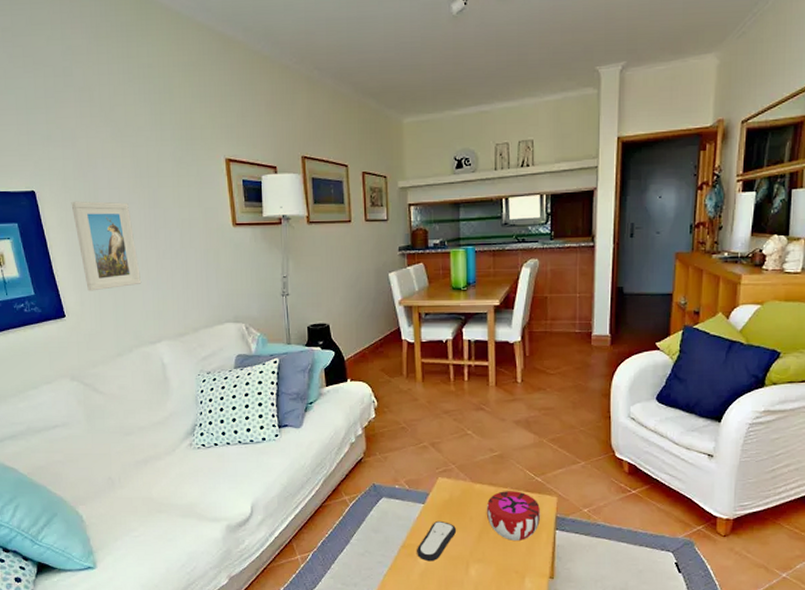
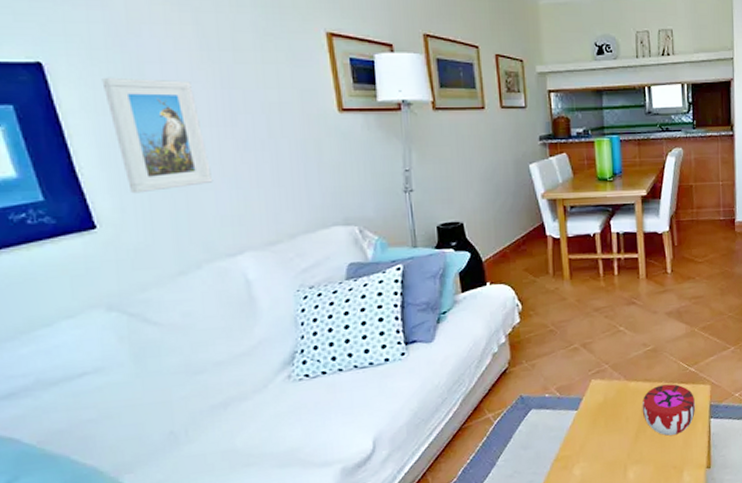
remote control: present [417,520,457,562] -> none [571,426,613,472]

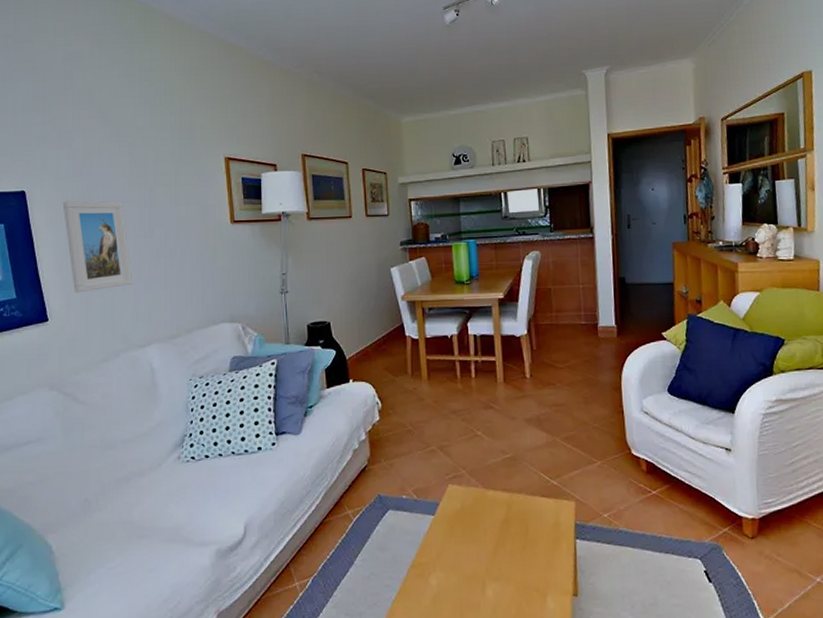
decorative bowl: present [642,384,696,436] -> none [500,496,560,553]

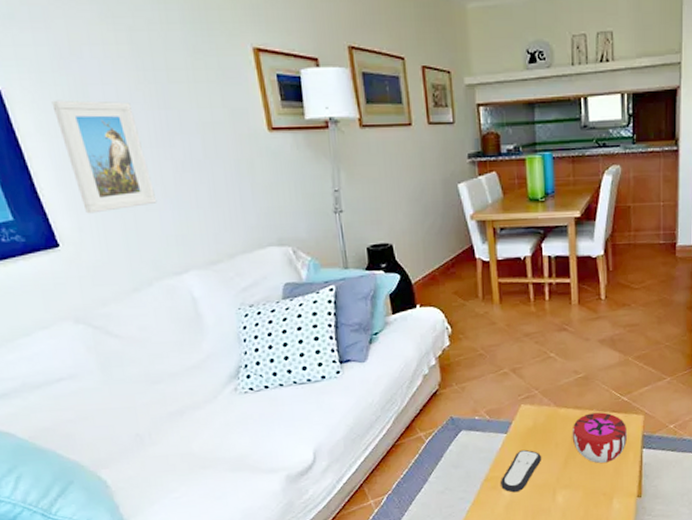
remote control: none [428,534,471,583] -> present [501,449,542,493]
decorative bowl: none [500,496,560,553] -> present [572,412,628,463]

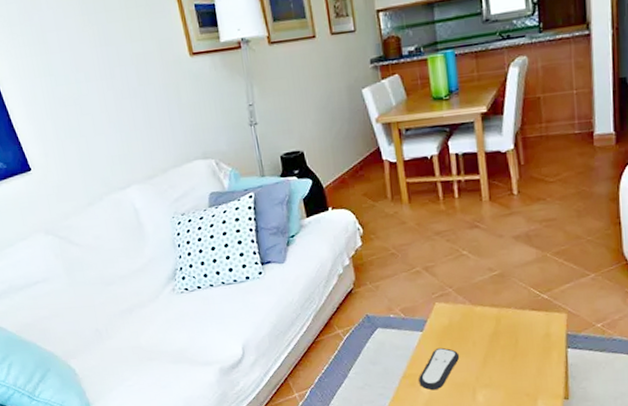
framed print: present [51,100,157,214] -> none [20,43,103,141]
decorative bowl: present [572,412,628,463] -> none [489,310,550,363]

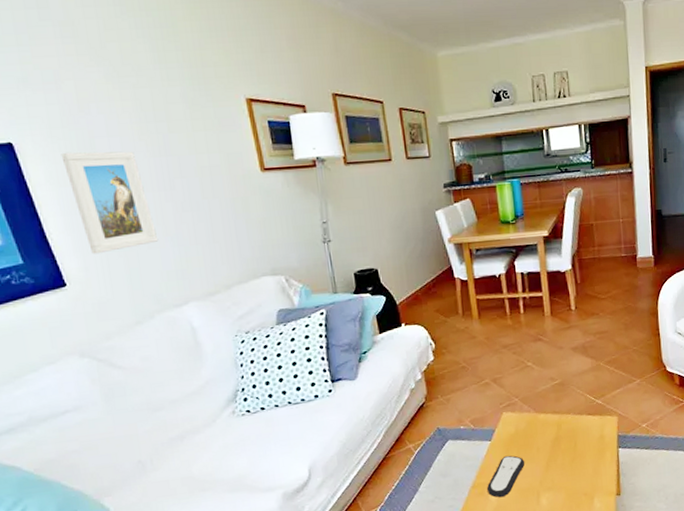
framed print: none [20,43,103,141] -> present [61,151,159,254]

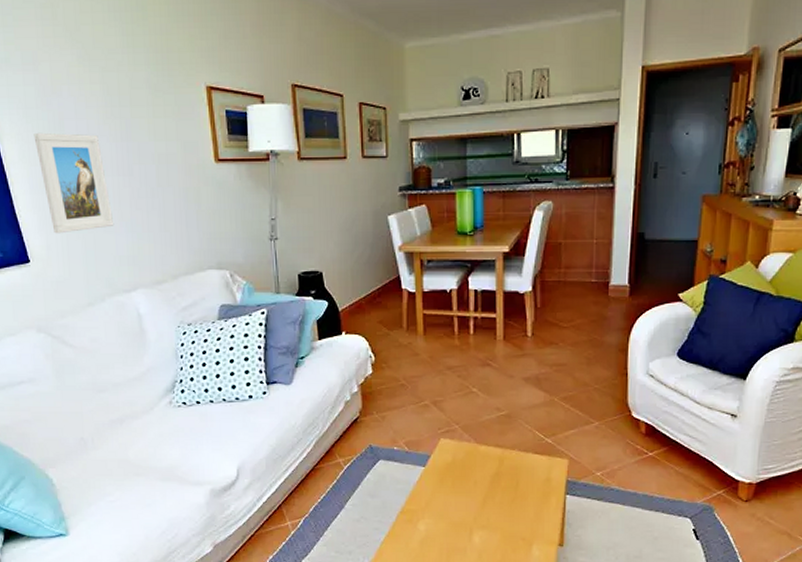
remote control: present [487,455,525,498] -> none [417,484,460,528]

